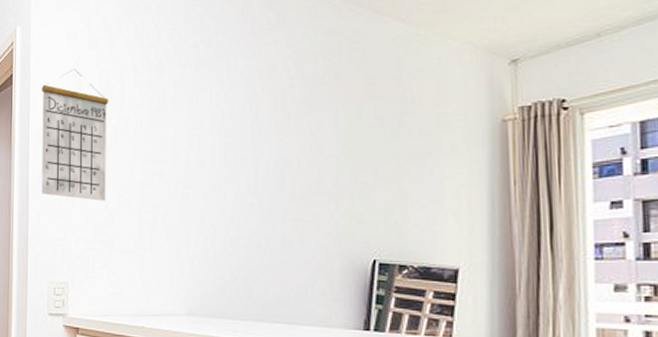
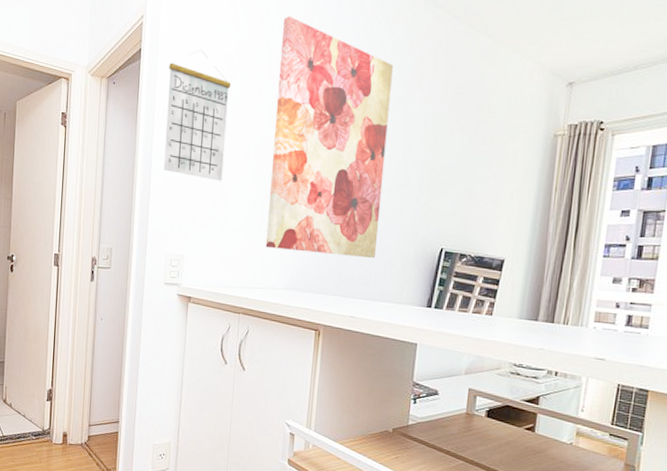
wall art: none [159,25,293,276] -> present [265,15,393,259]

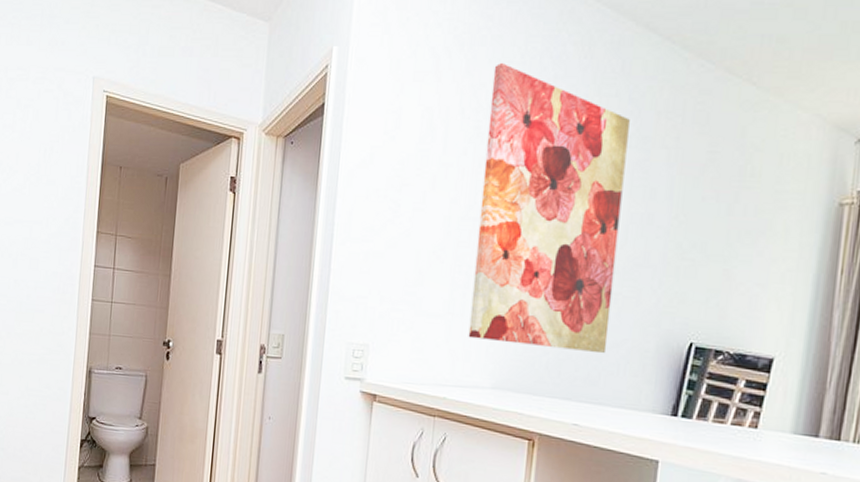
calendar: present [163,49,231,181] -> none [347,103,430,257]

